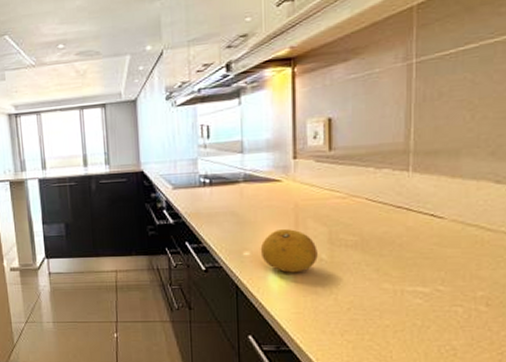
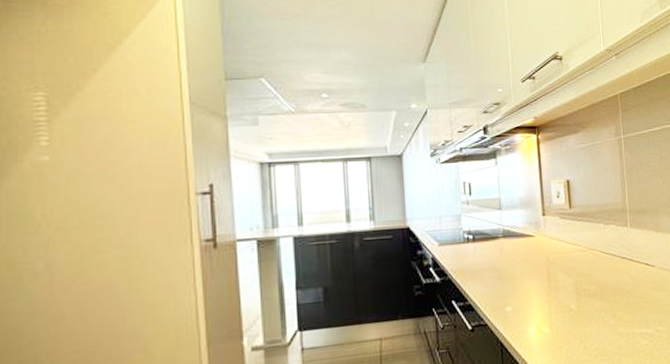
fruit: present [260,229,318,273] -> none [520,282,568,326]

